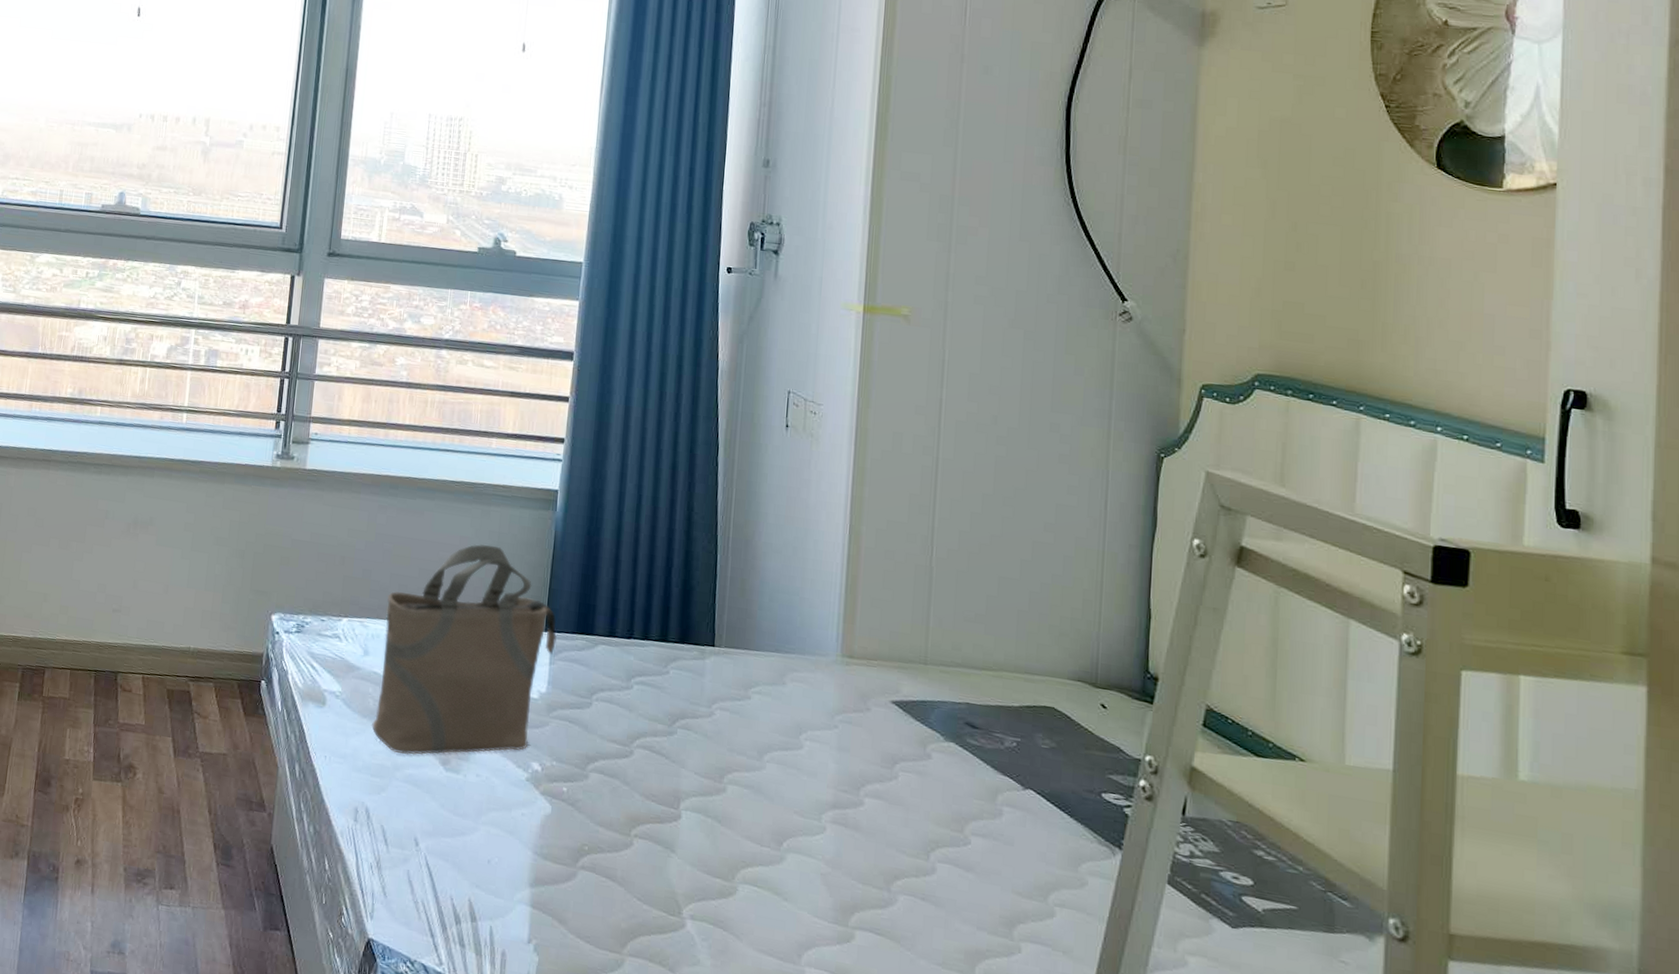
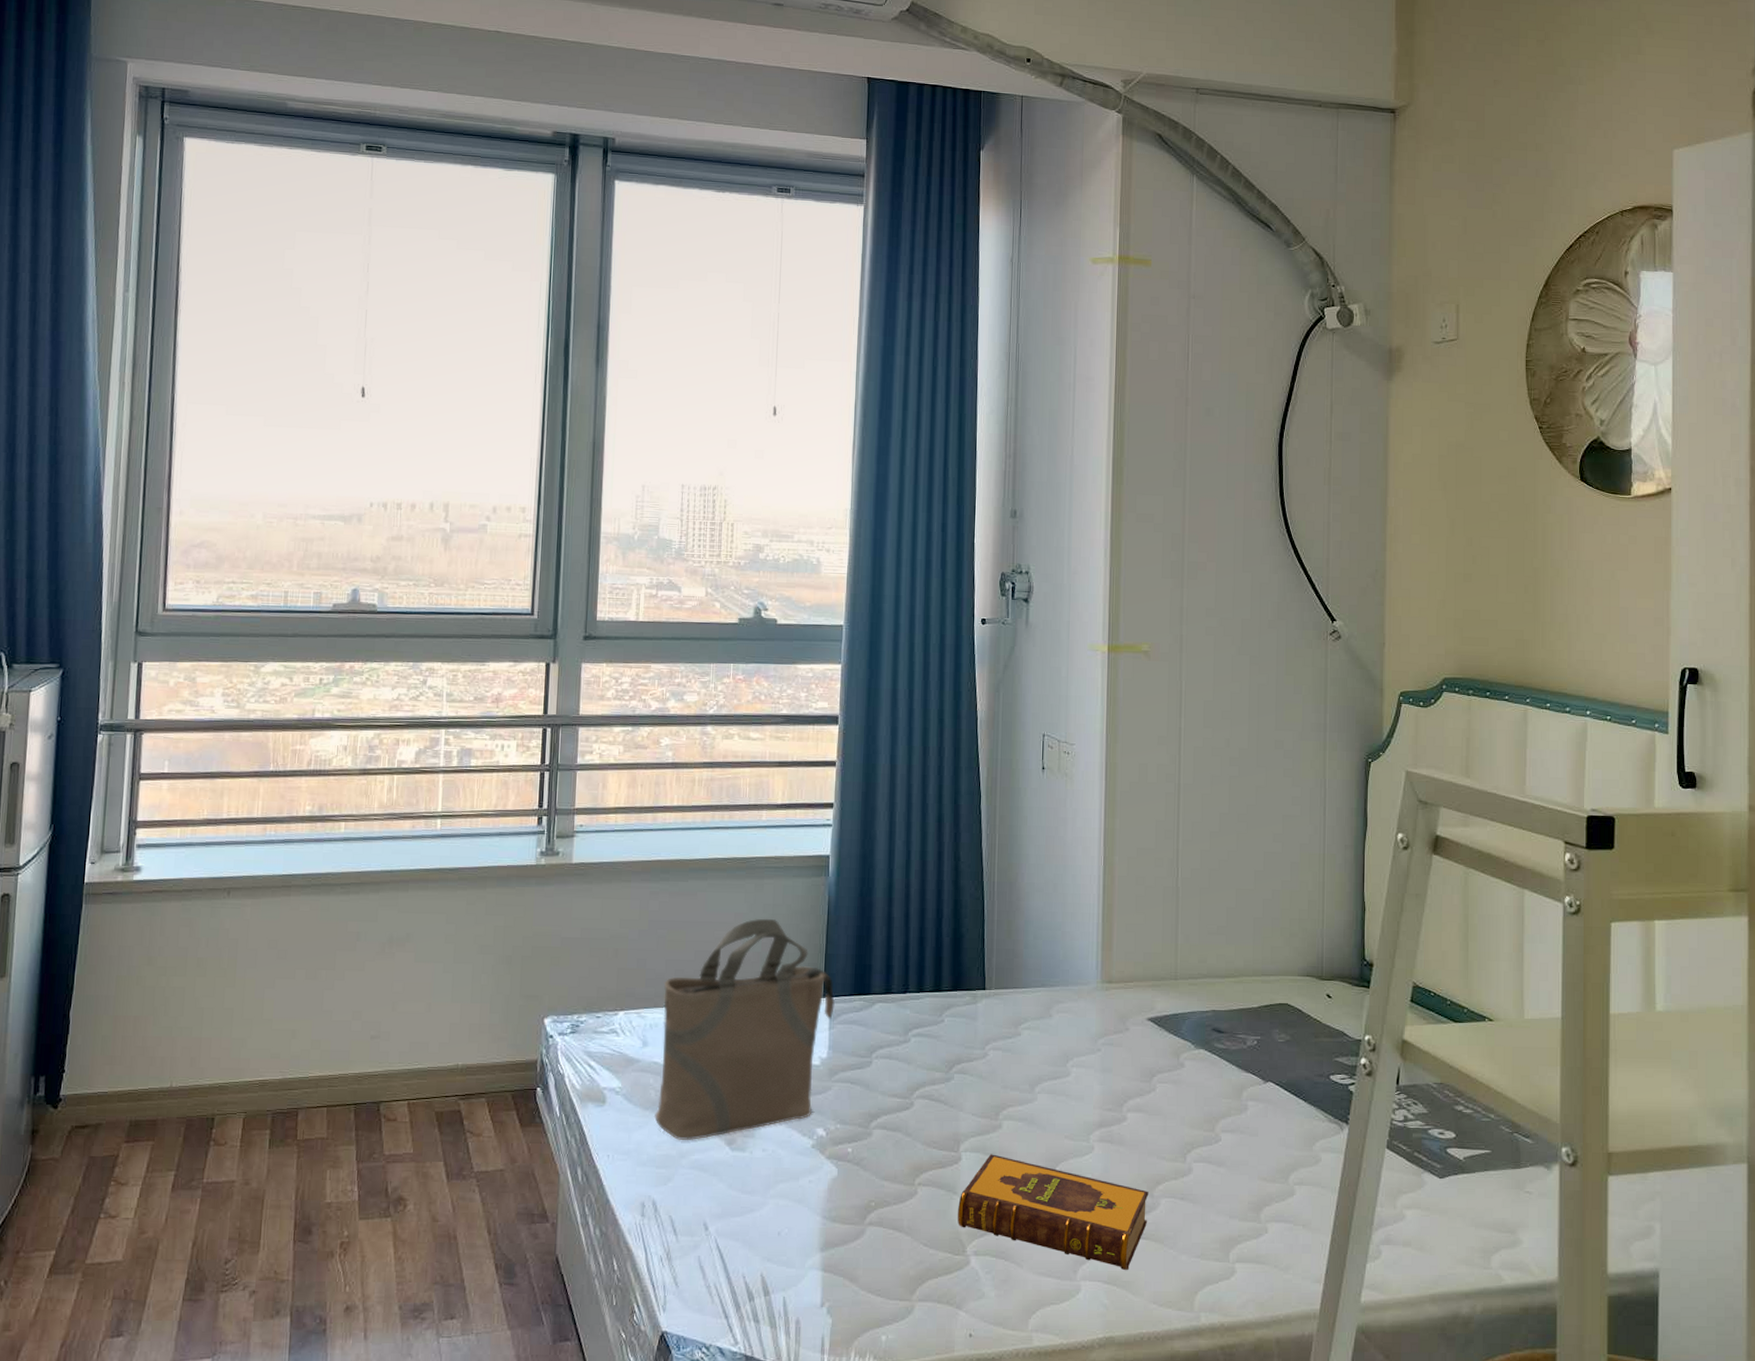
hardback book: none [674,817,886,964] -> present [958,1154,1149,1270]

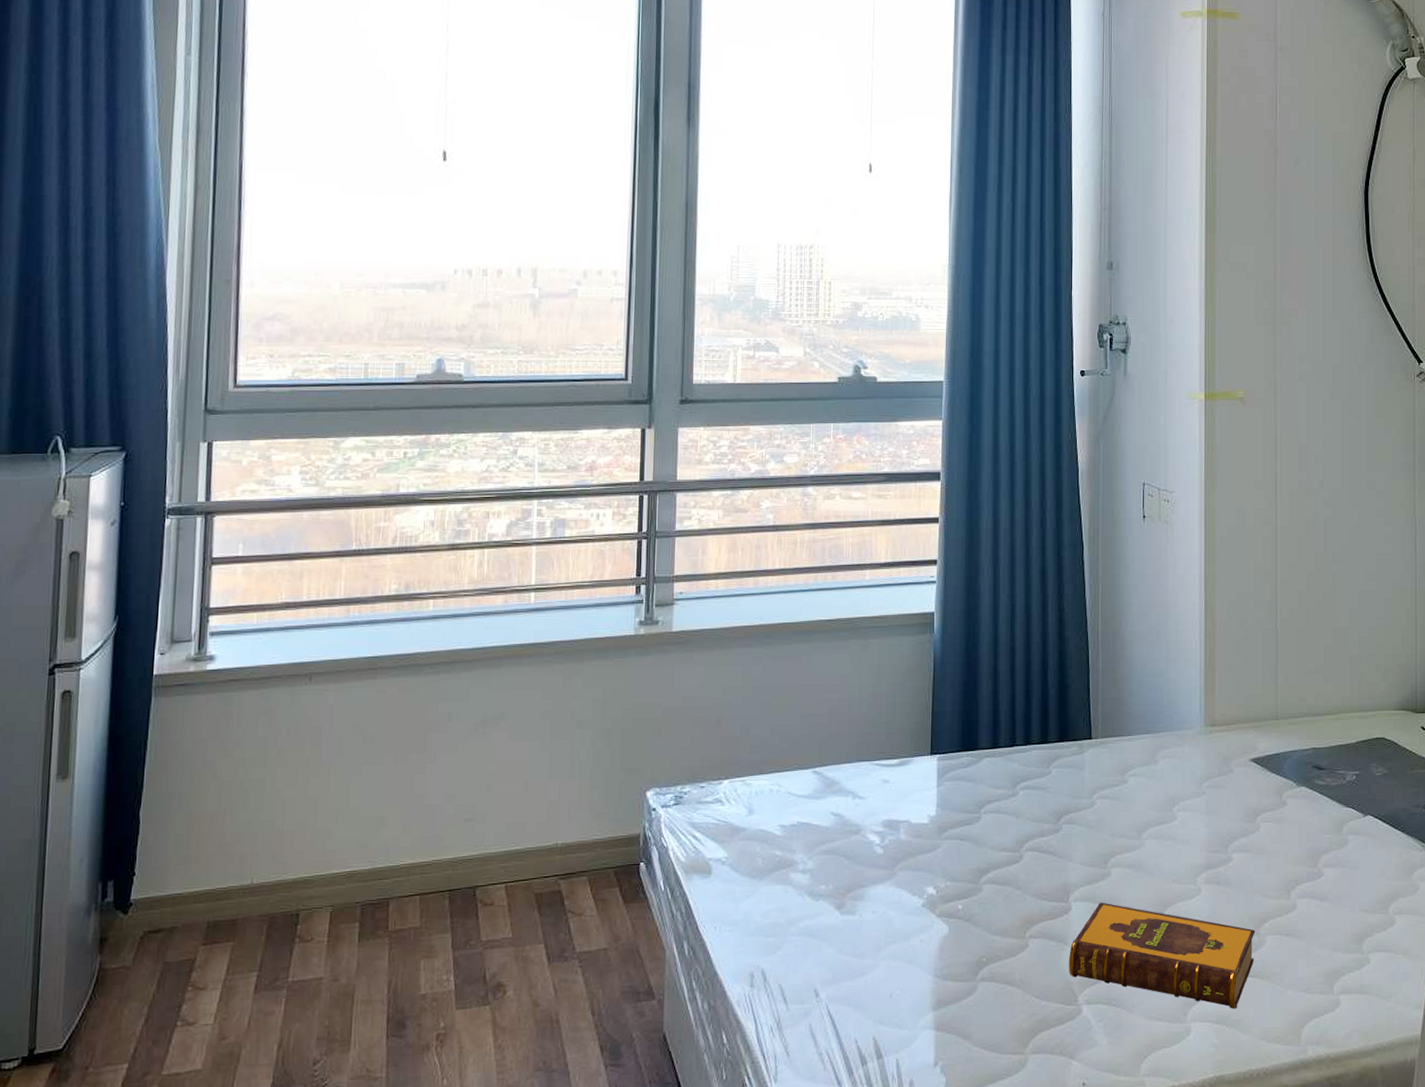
tote bag: present [654,918,835,1141] -> none [762,678,942,908]

